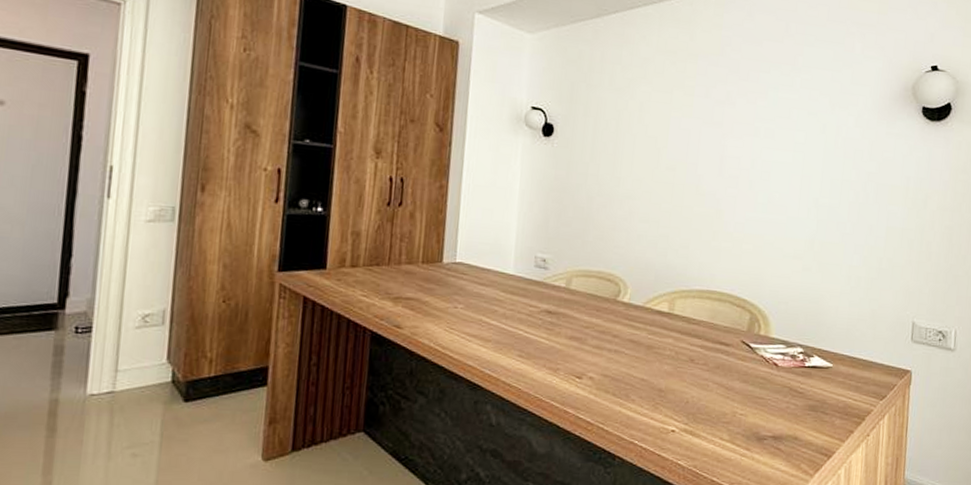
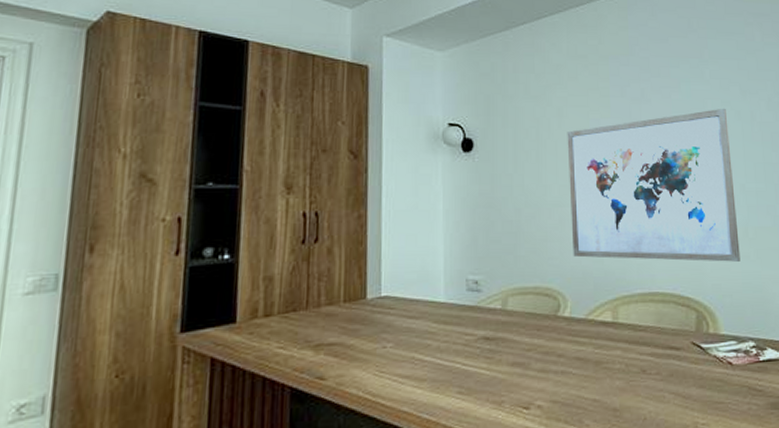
wall art: none [638,119,812,272] -> present [567,108,740,262]

